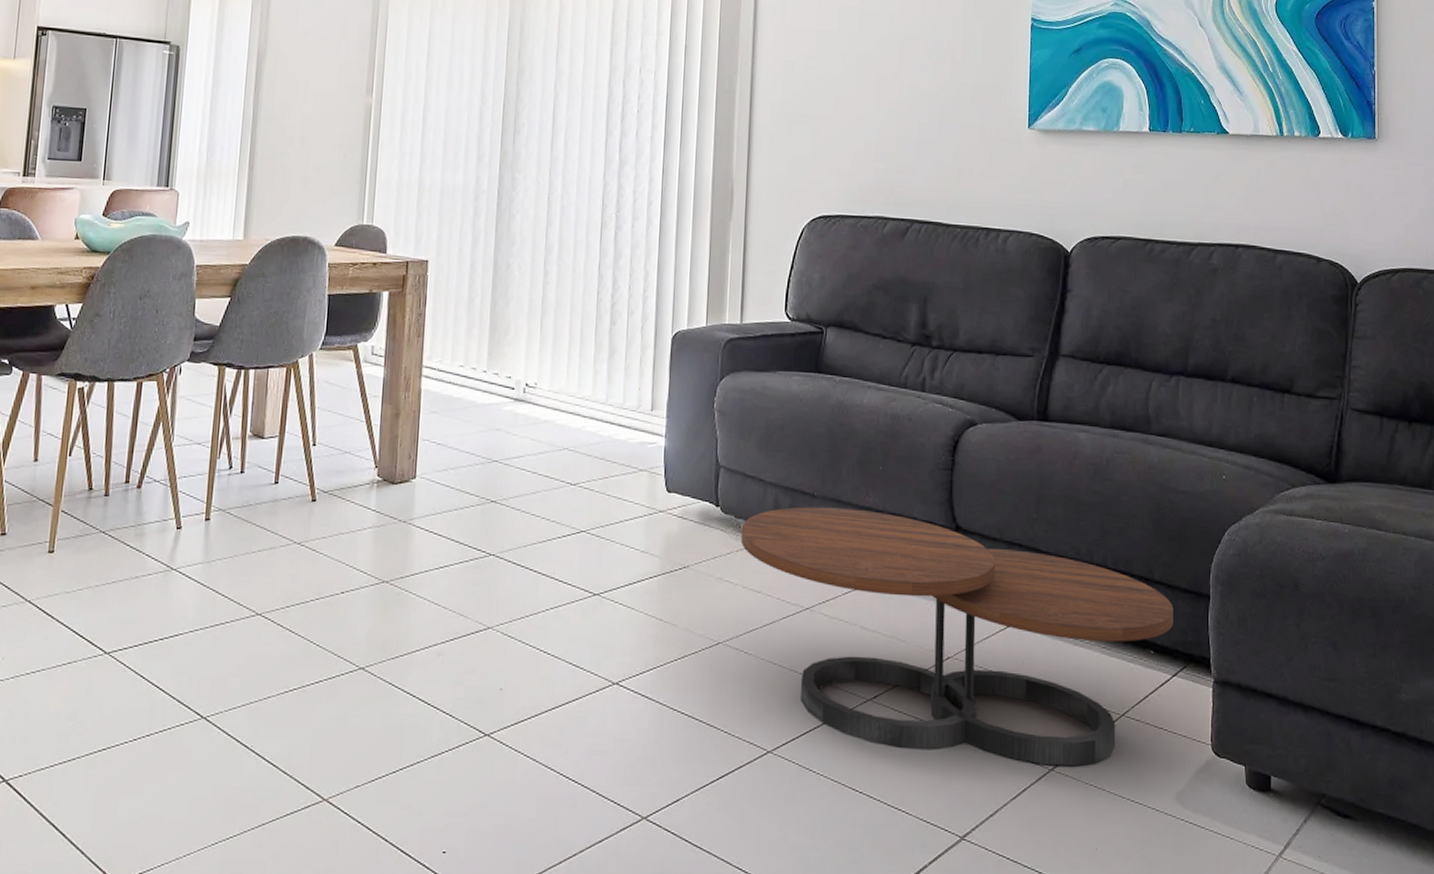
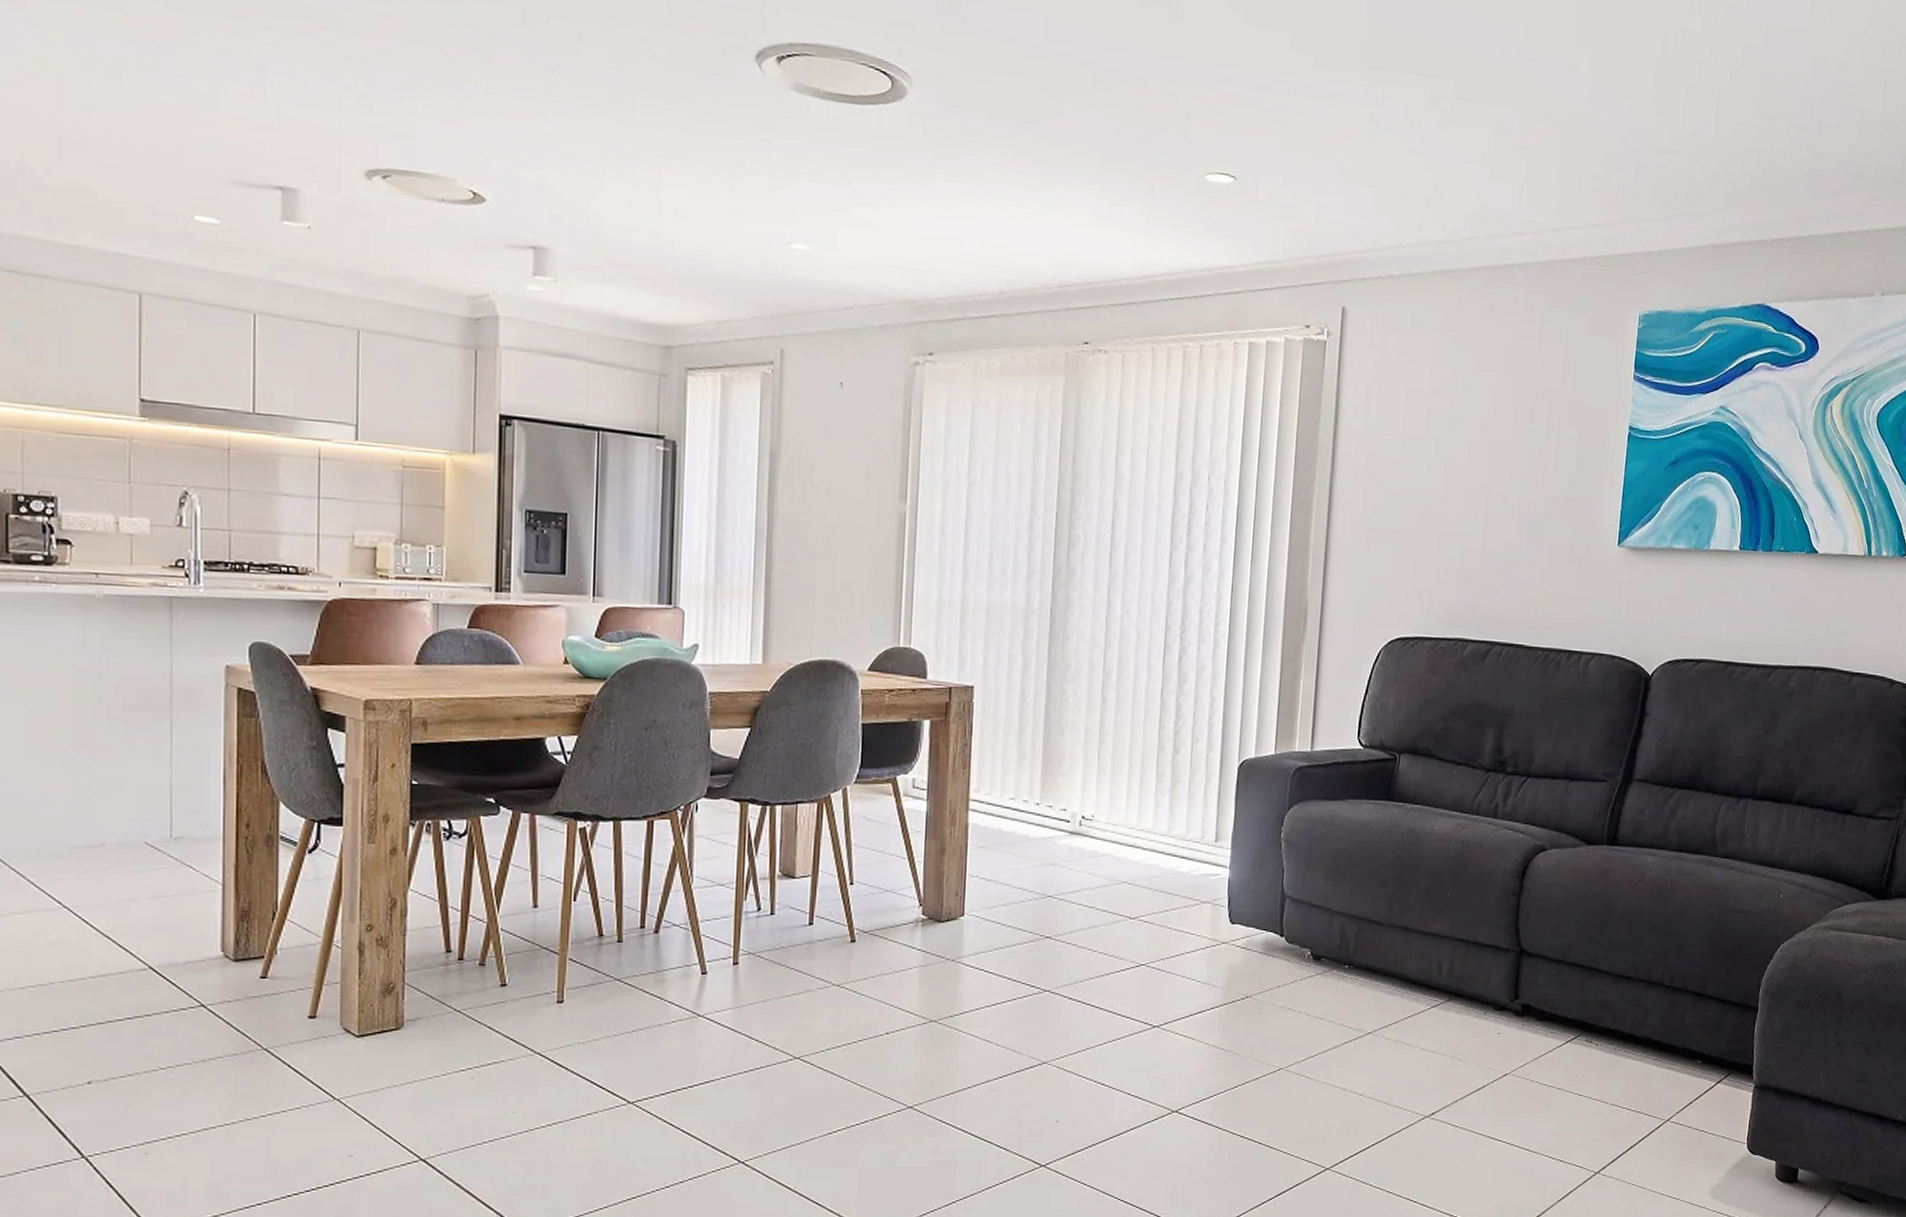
coffee table: present [740,506,1173,767] -> none [1305,934,1723,1169]

